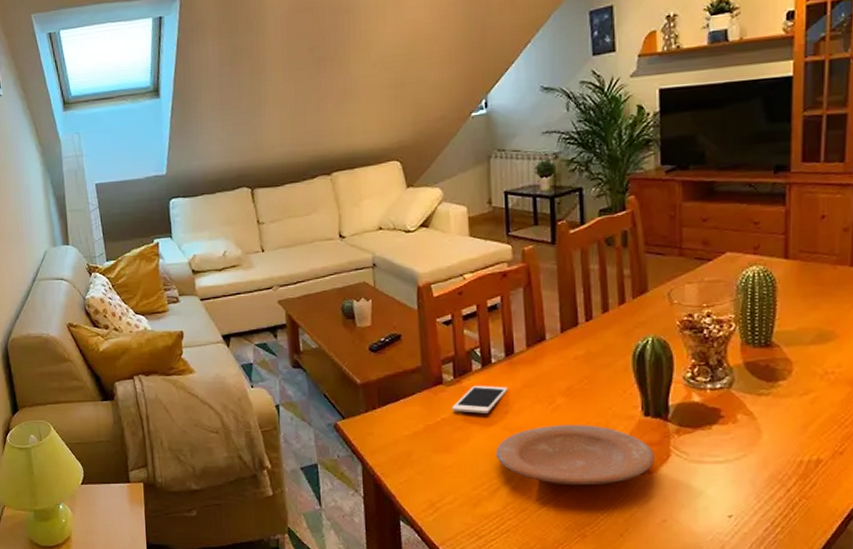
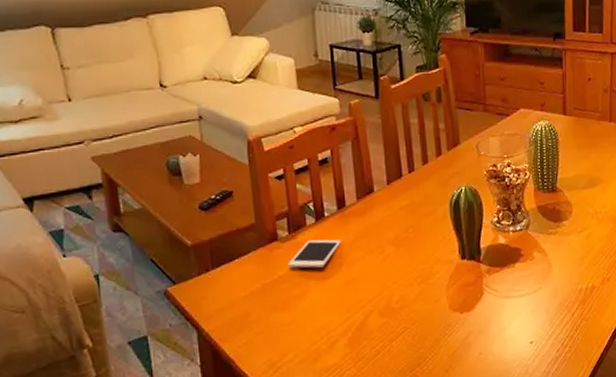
plate: present [495,425,654,486] -> none [332,271,471,331]

